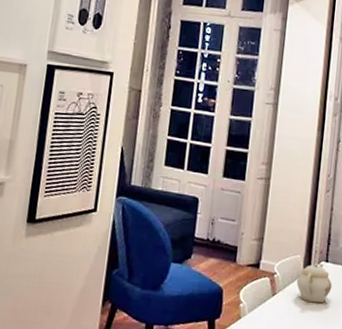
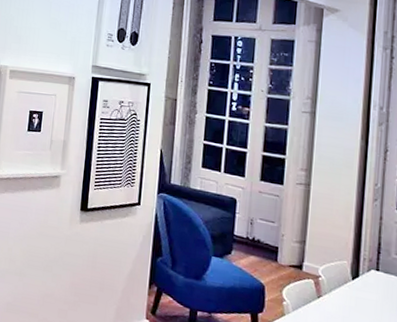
teapot: present [297,262,333,303] -> none [344,270,385,311]

